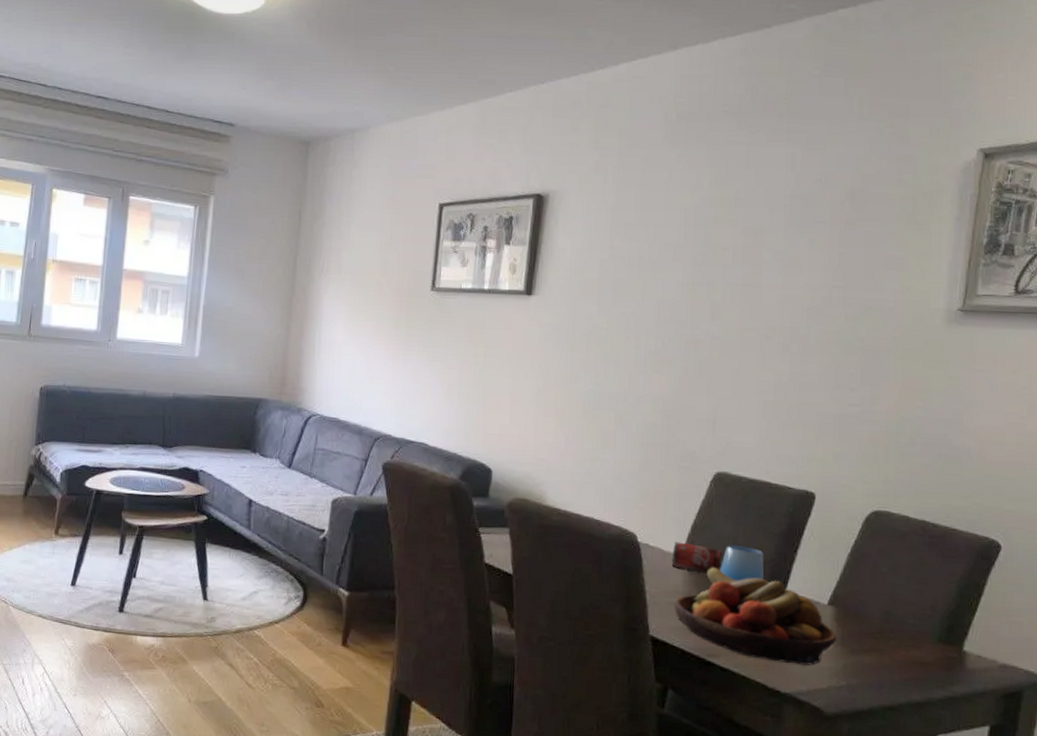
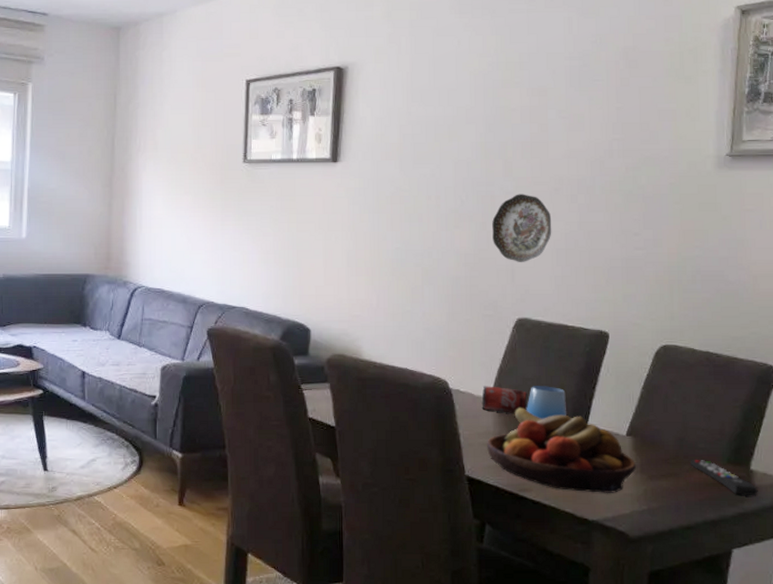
decorative plate: none [694,339,760,413] -> present [492,194,552,262]
remote control: none [896,636,970,680] -> present [690,460,758,496]

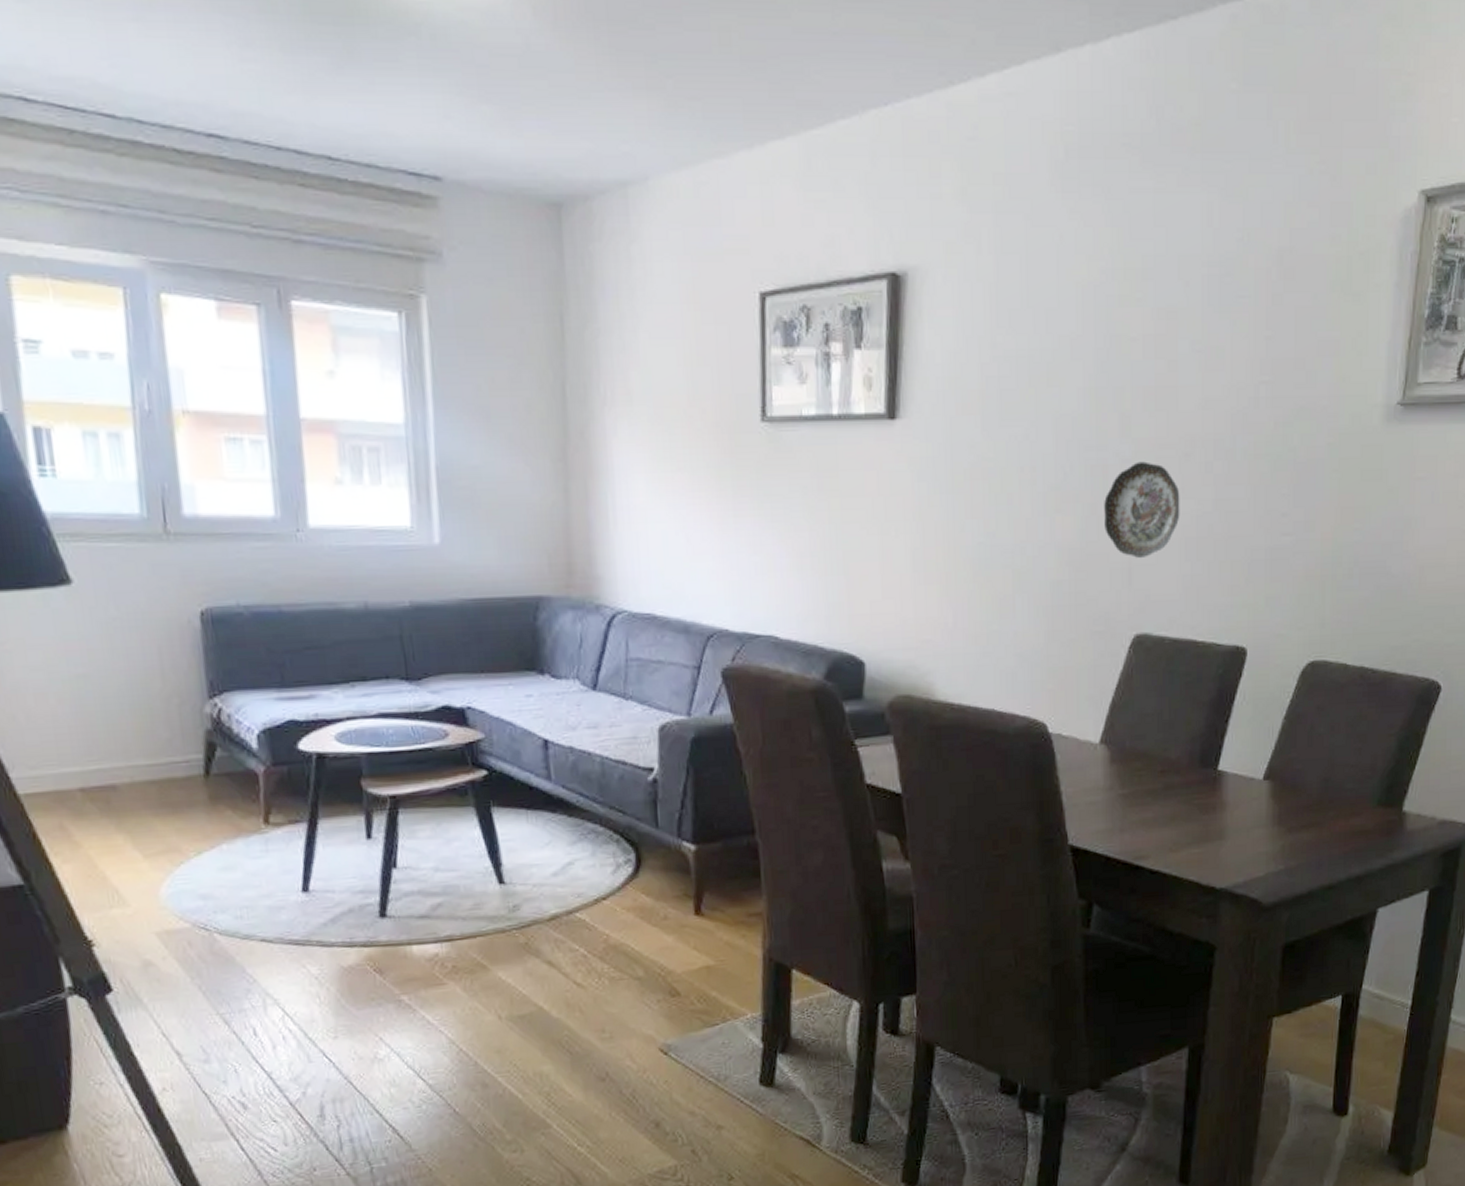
beverage can: present [481,386,528,413] -> none [1089,726,1146,761]
fruit bowl: present [487,408,637,494] -> none [1095,752,1274,855]
cup: present [527,386,566,420] -> none [1145,722,1193,767]
remote control: present [690,460,758,496] -> none [1335,803,1410,844]

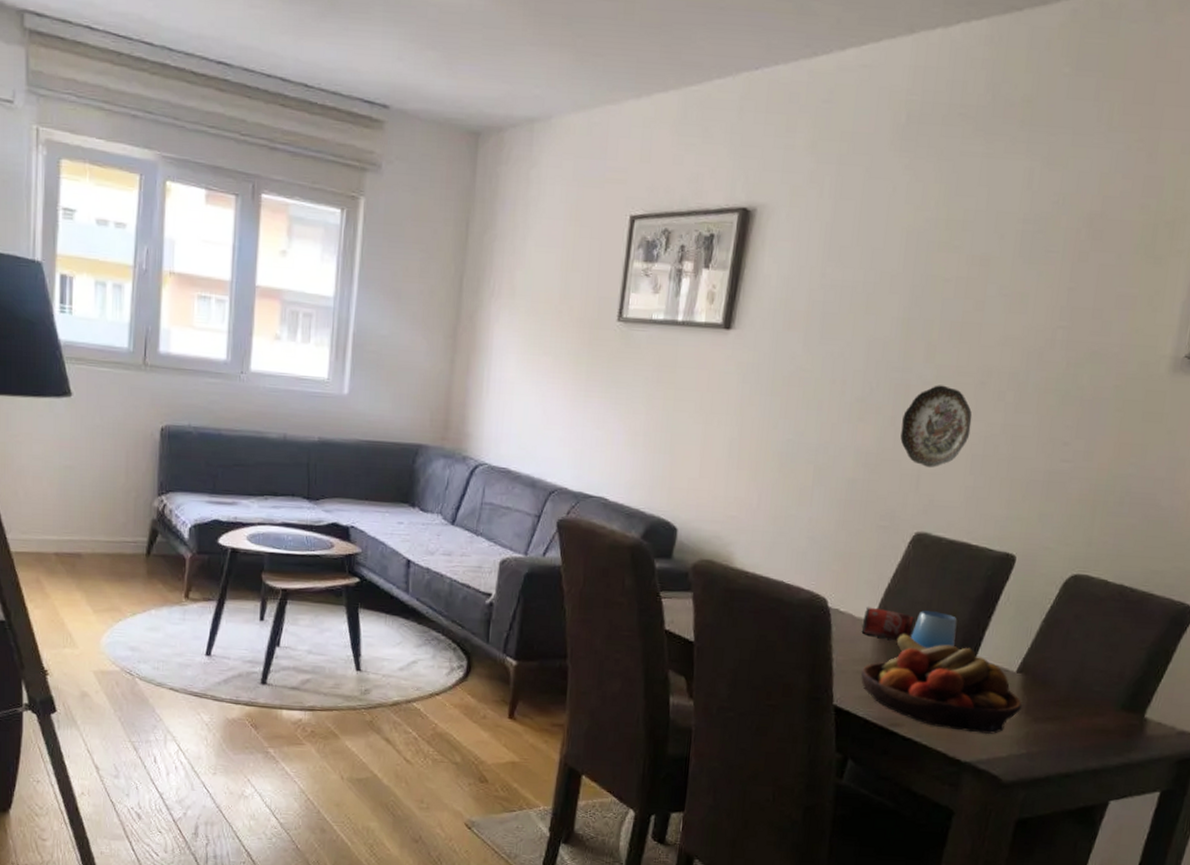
beverage can: none [1089,726,1146,761] -> present [861,607,915,640]
fruit bowl: none [1095,752,1274,855] -> present [861,634,1023,735]
cup: none [1145,722,1193,767] -> present [911,610,958,650]

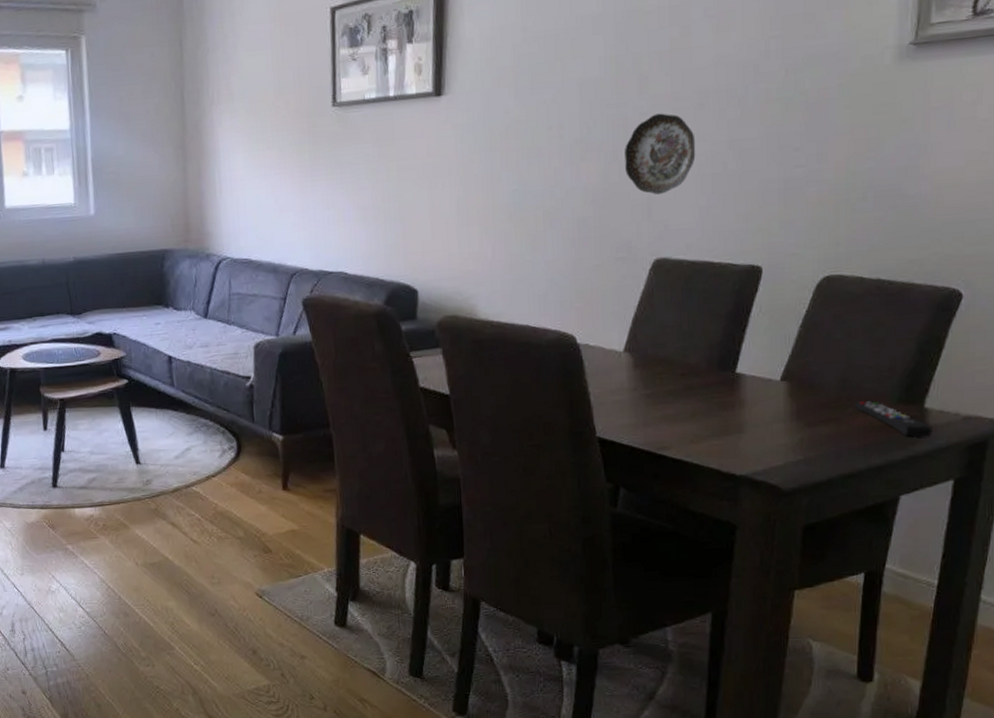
beverage can: present [861,607,915,640] -> none [614,337,667,366]
fruit bowl: present [861,634,1023,735] -> none [621,359,792,446]
cup: present [911,610,958,650] -> none [666,332,711,371]
remote control: none [1080,703,1149,747] -> present [854,401,933,437]

